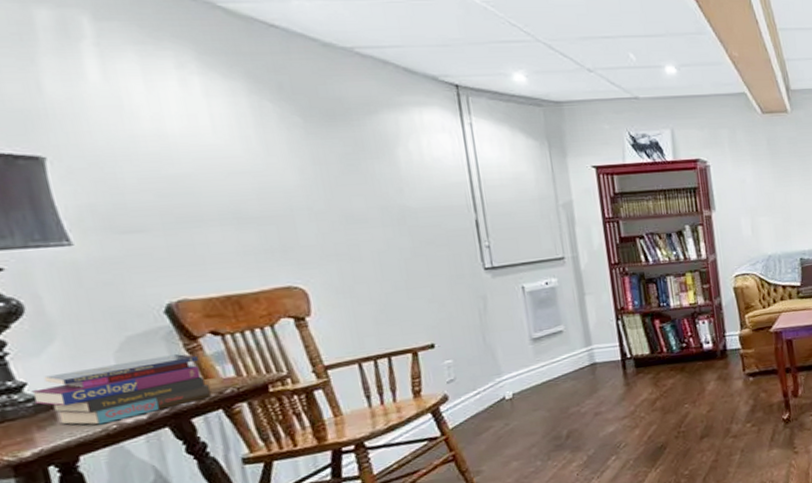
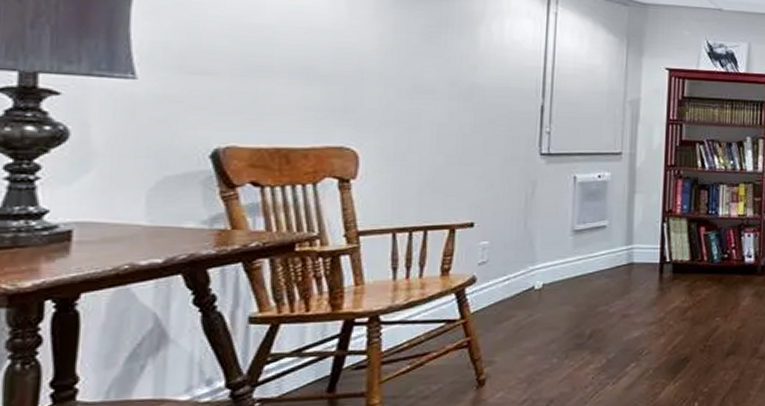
books: present [31,354,211,425] -> none [51,200,234,263]

